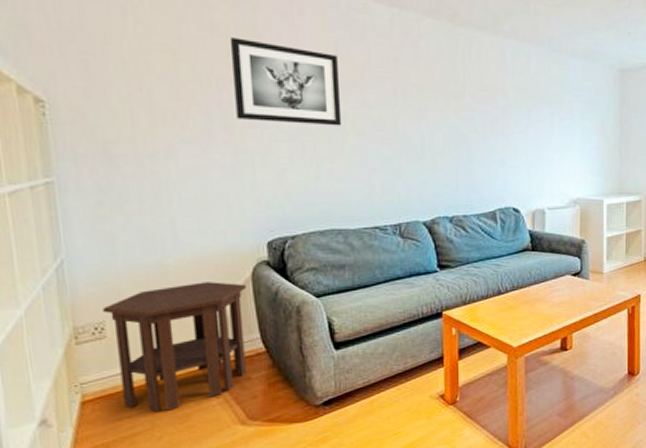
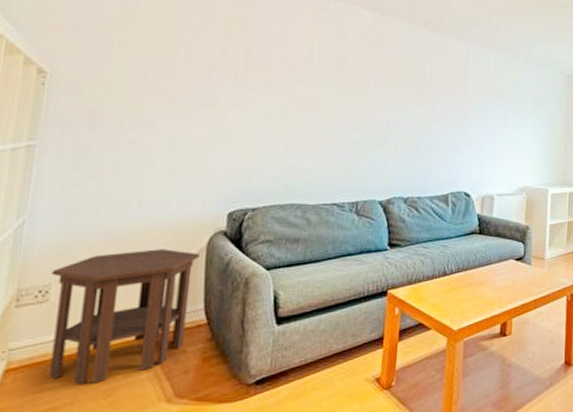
wall art: present [229,37,342,126] -> none [221,28,321,110]

